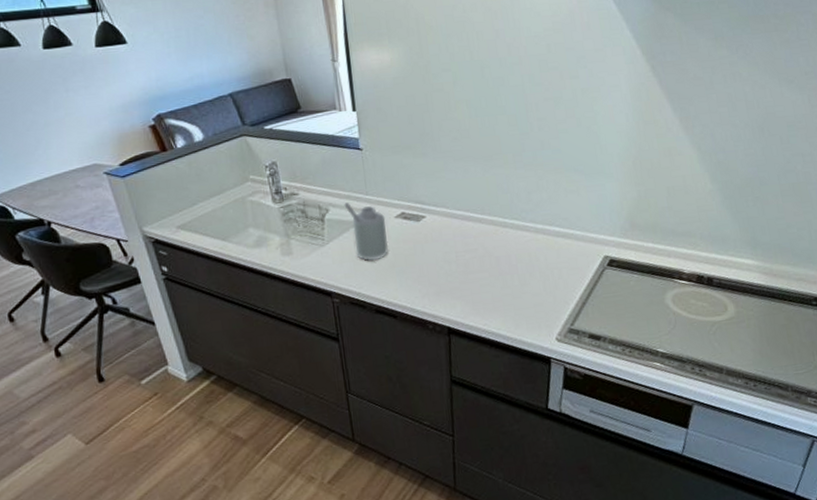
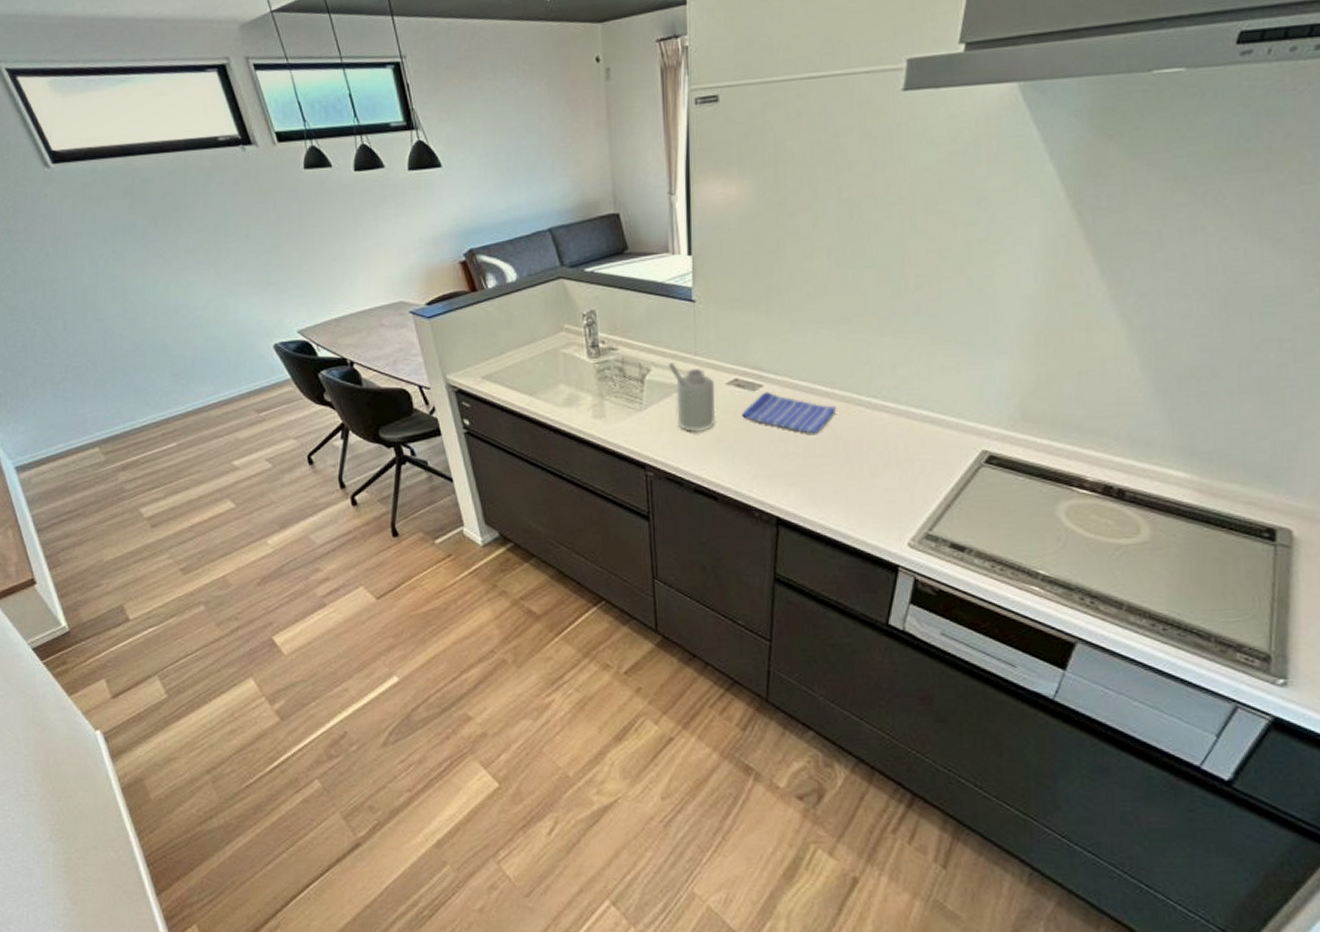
dish towel: none [410,221,488,254] -> present [742,392,837,434]

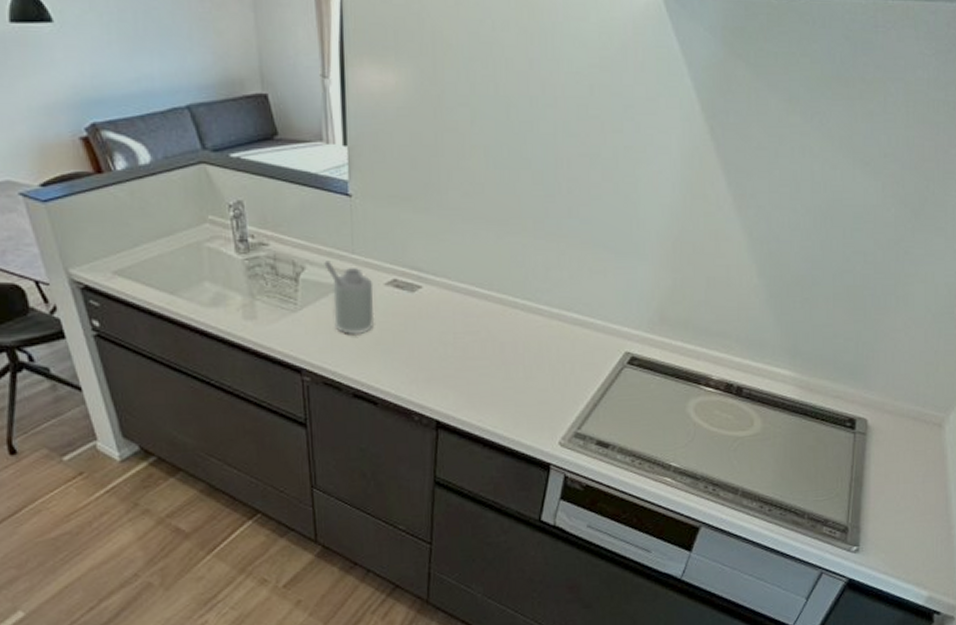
dish towel: present [742,392,837,434] -> none [401,293,494,337]

